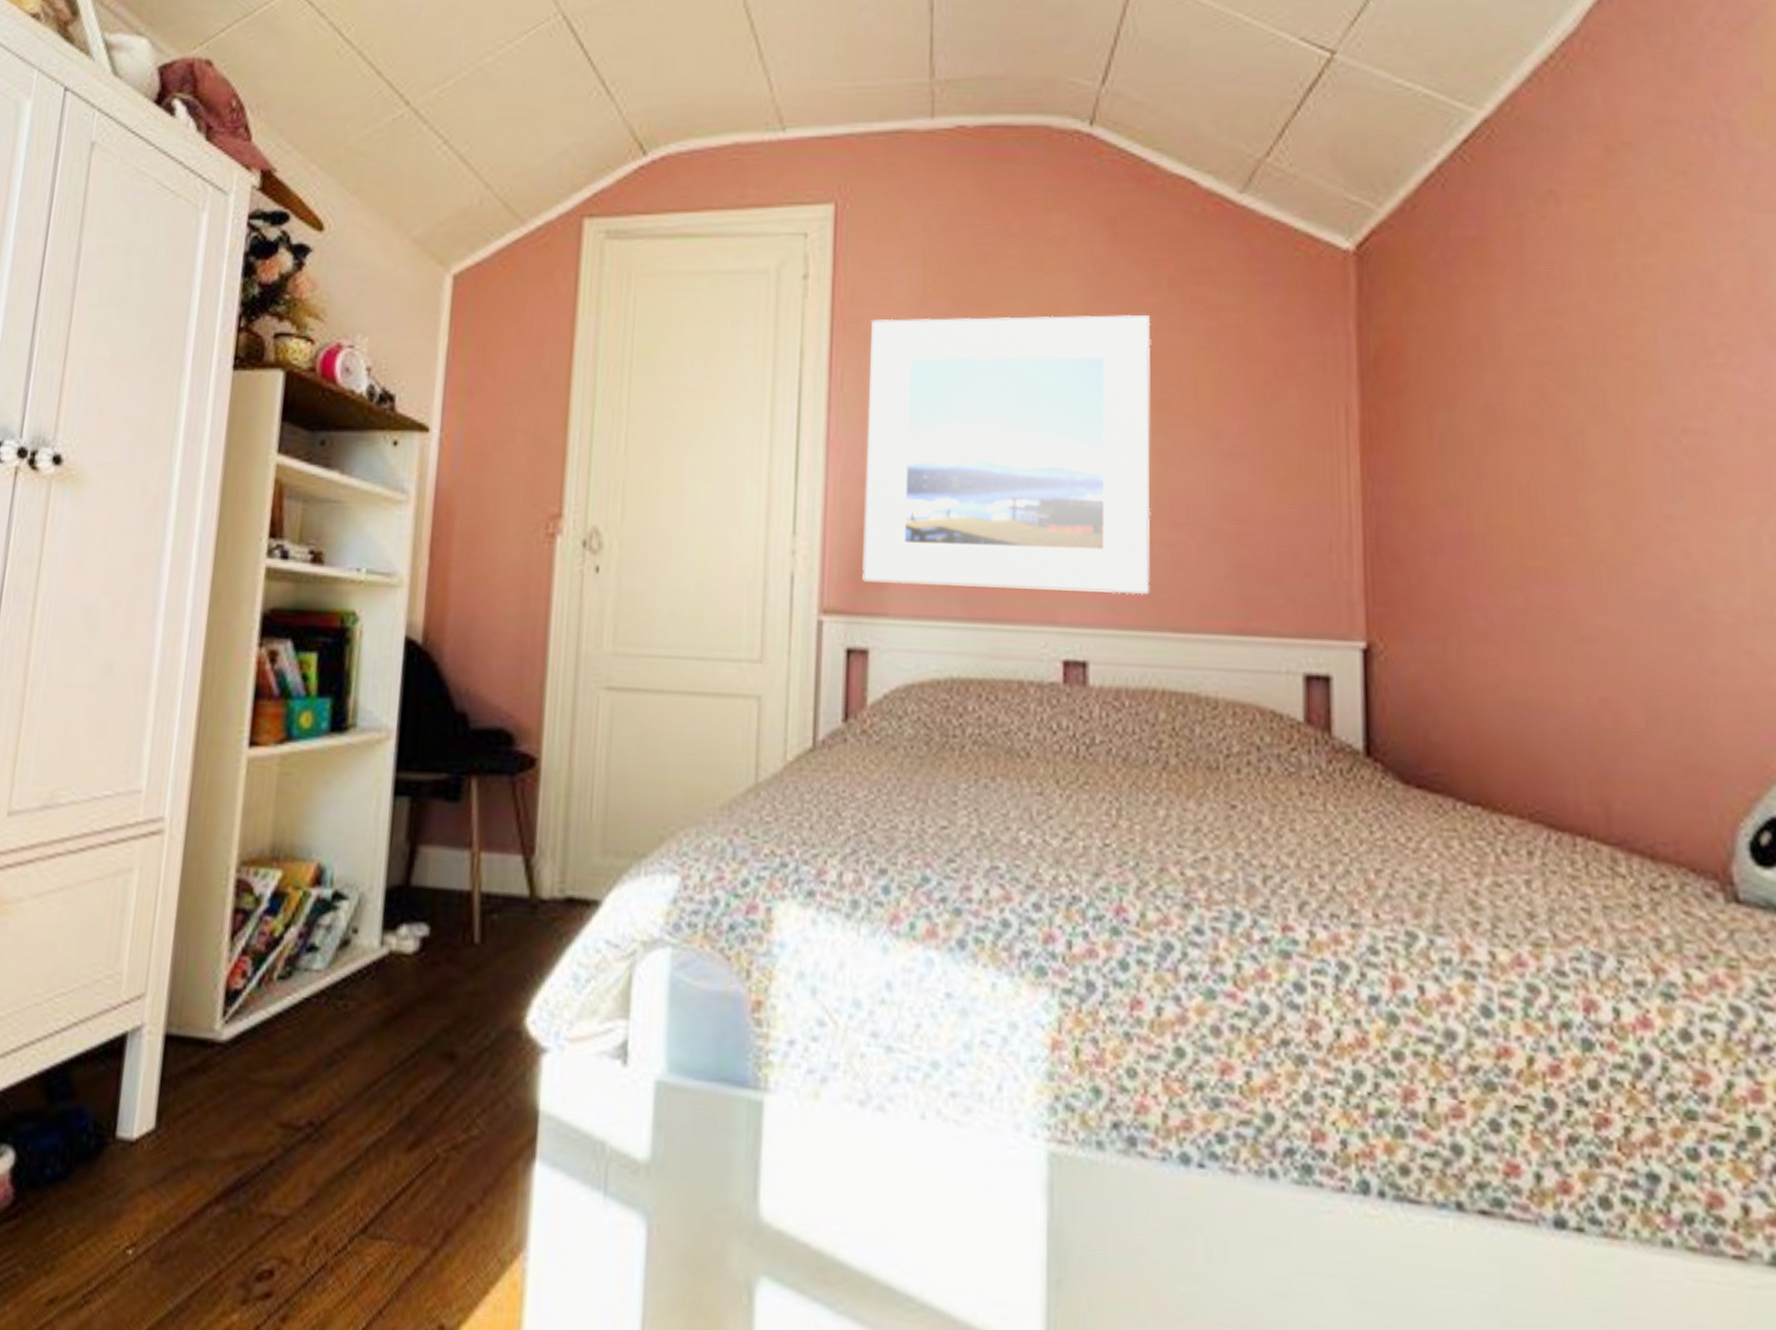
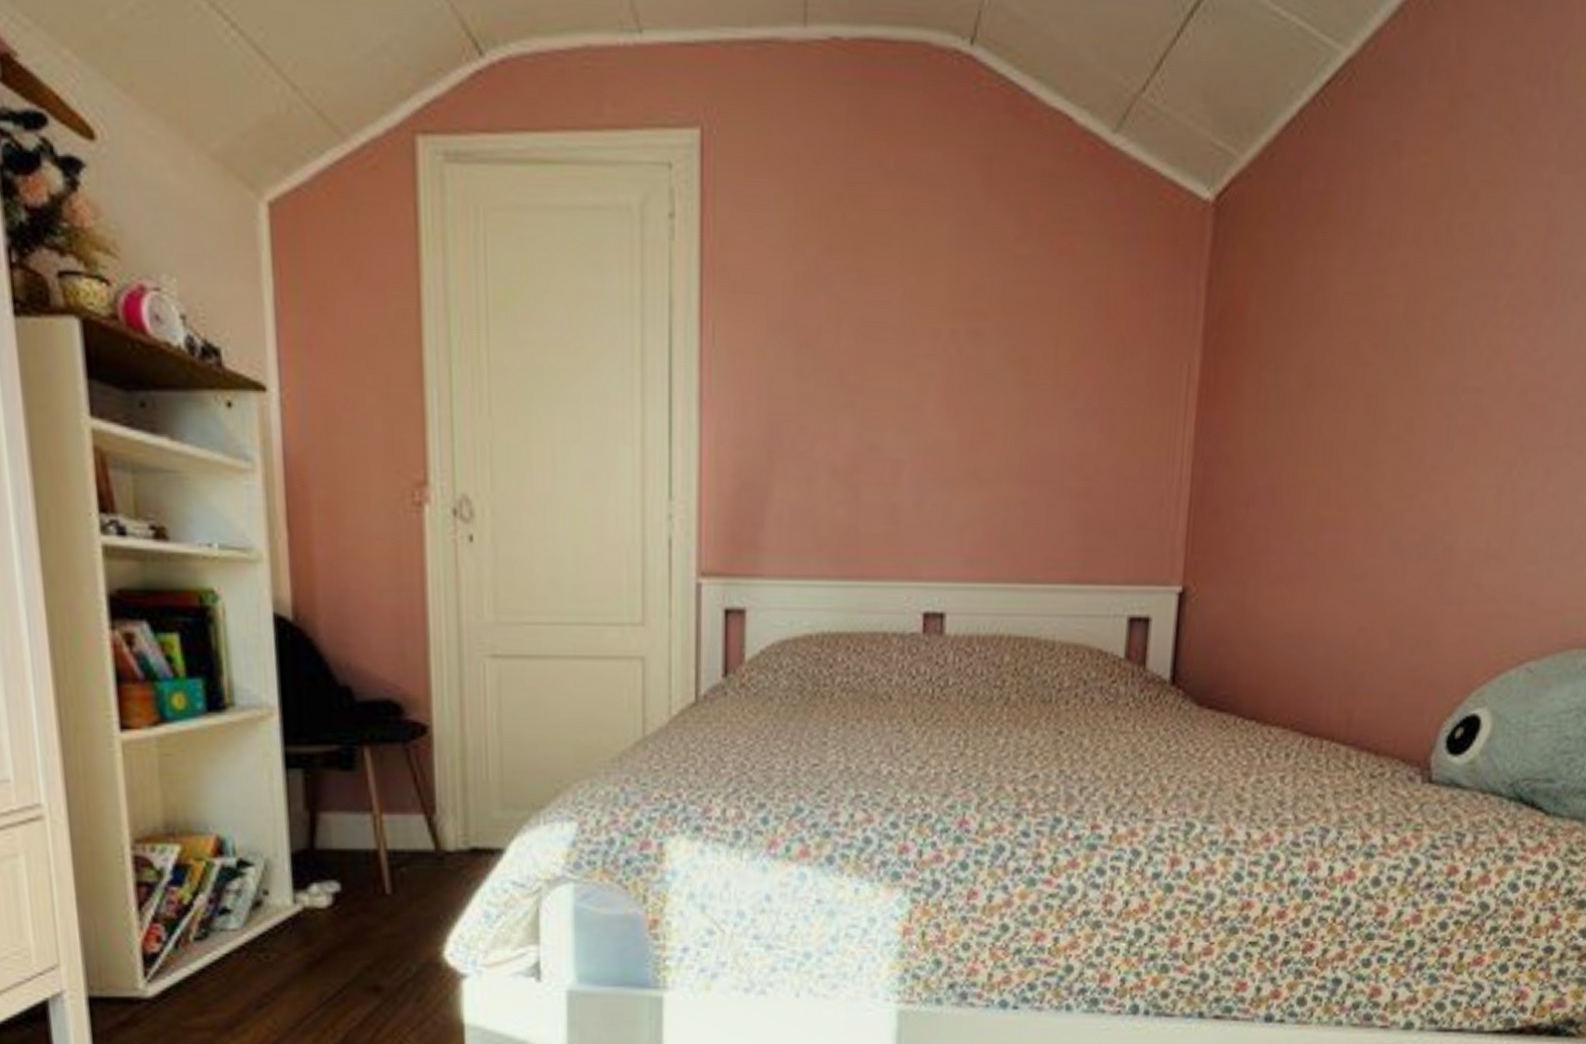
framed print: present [862,315,1151,595] -> none [738,265,1019,550]

